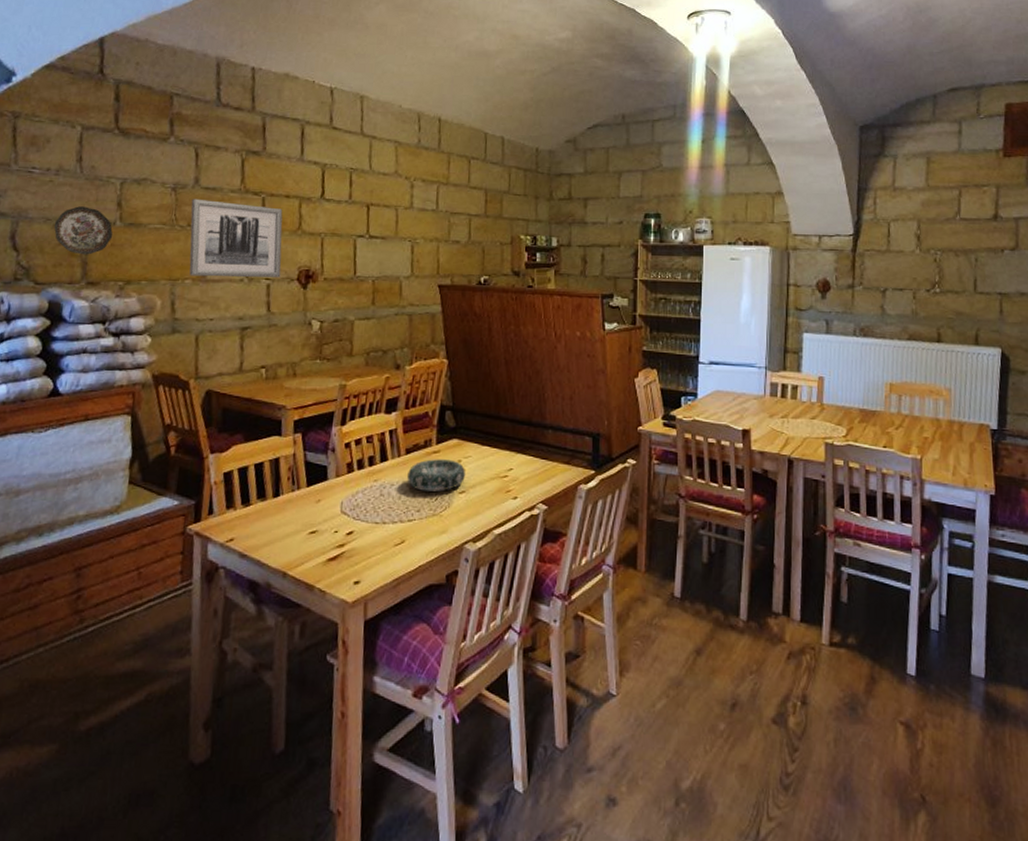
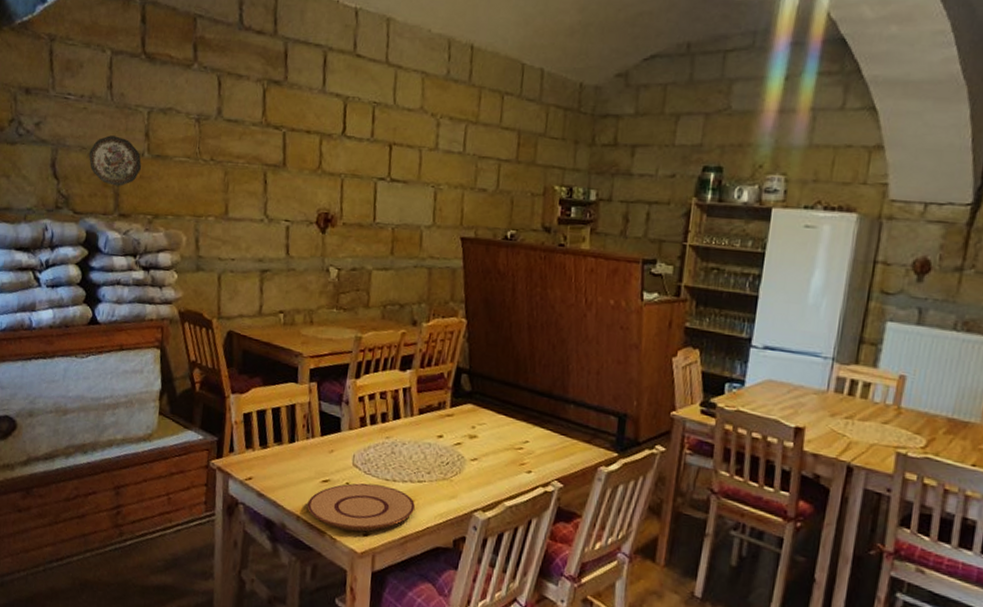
wall art: present [189,198,283,278] -> none [212,131,304,220]
plate: none [293,529,406,581] -> present [307,483,415,532]
decorative bowl: present [407,459,465,492] -> none [419,422,479,457]

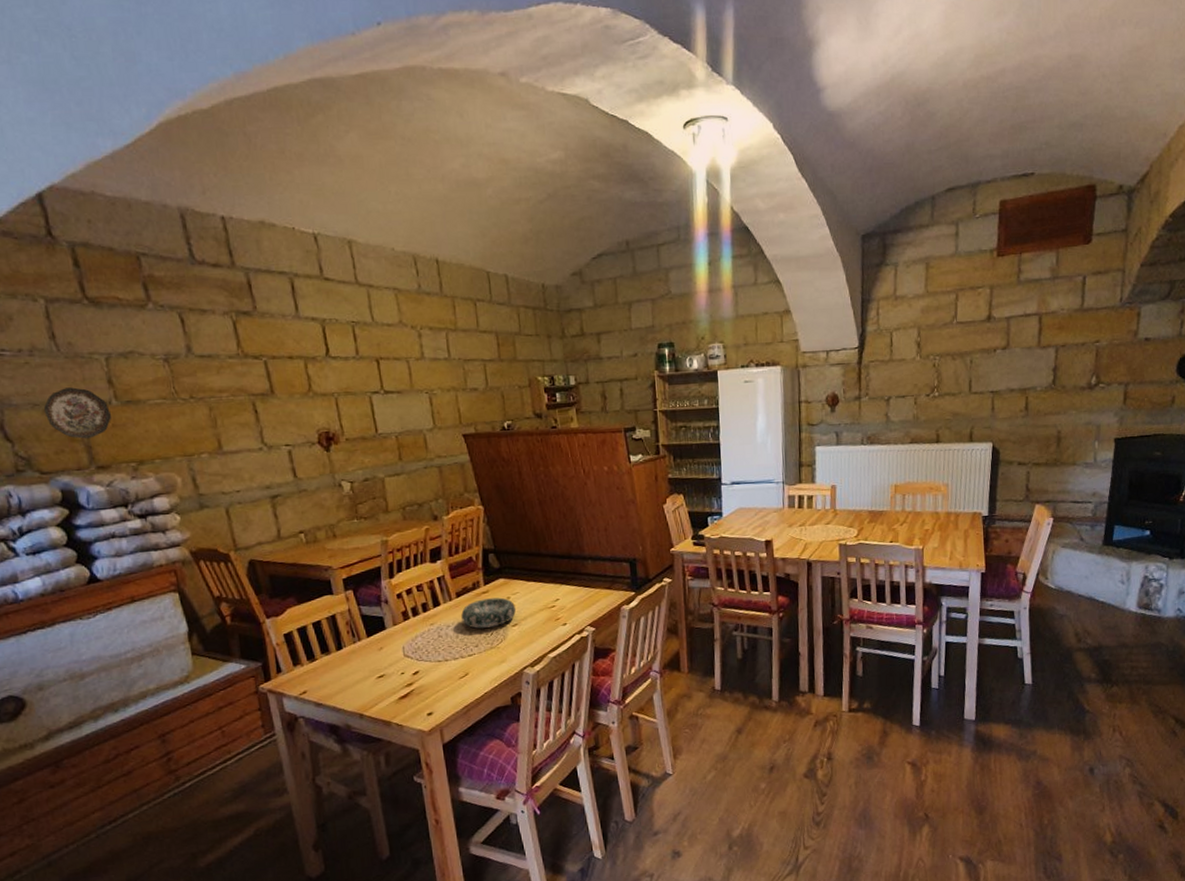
plate: present [307,483,415,532] -> none [367,666,470,716]
decorative bowl: none [419,422,479,457] -> present [461,597,516,629]

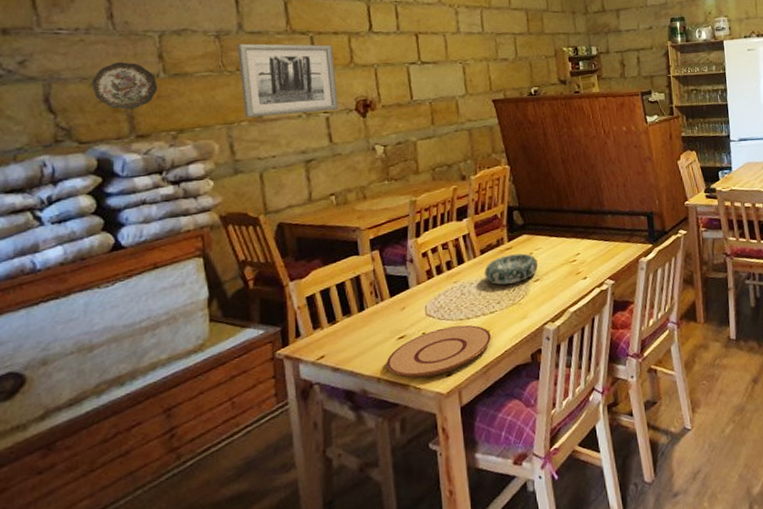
wall art: none [188,368,301,450] -> present [237,43,339,118]
plate: none [367,666,470,716] -> present [386,325,491,379]

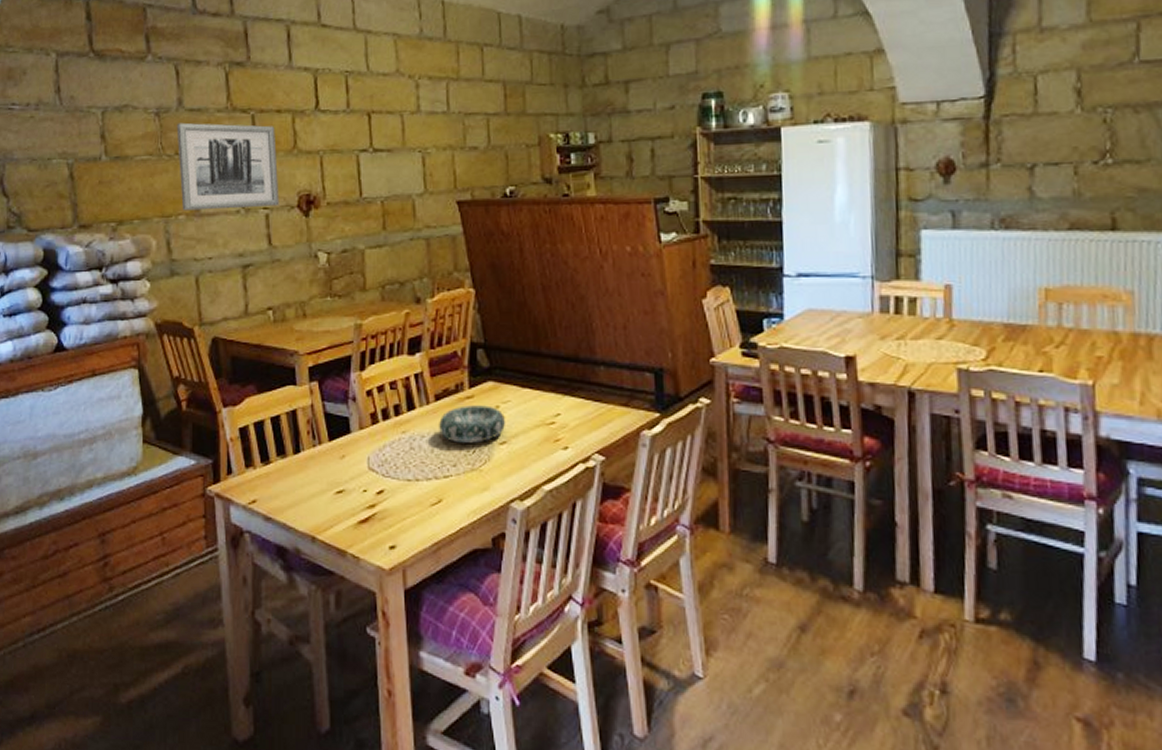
decorative plate: present [91,62,158,110] -> none [40,142,100,196]
plate: present [386,325,491,379] -> none [322,487,444,546]

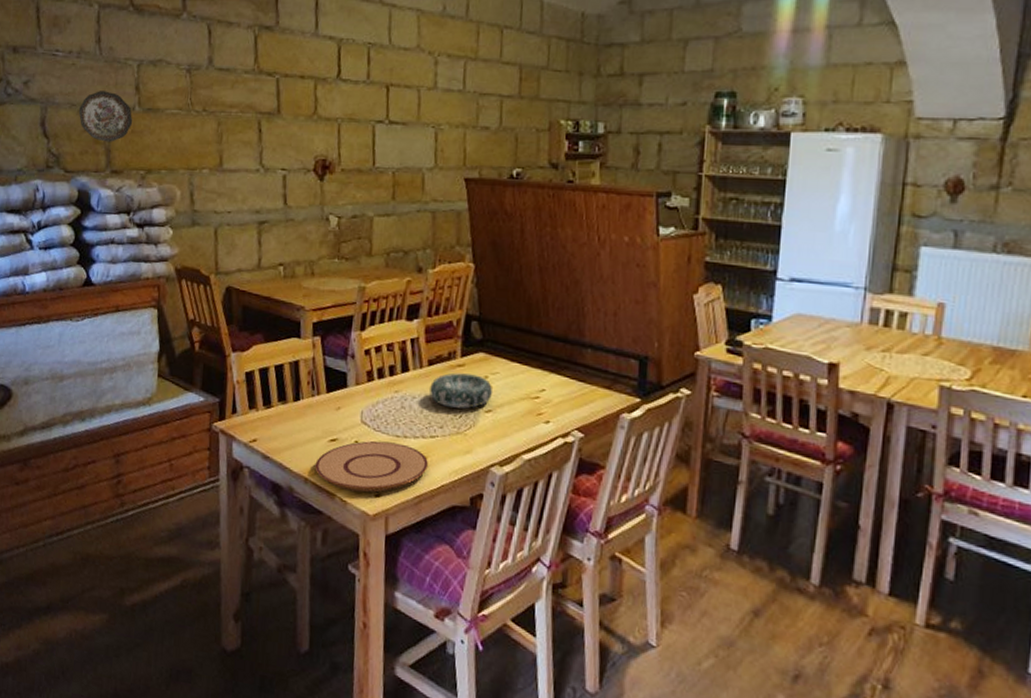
decorative plate: none [40,142,100,196] -> present [78,91,133,142]
wall art: present [176,122,279,211] -> none [205,81,298,168]
plate: none [322,487,444,546] -> present [315,440,428,493]

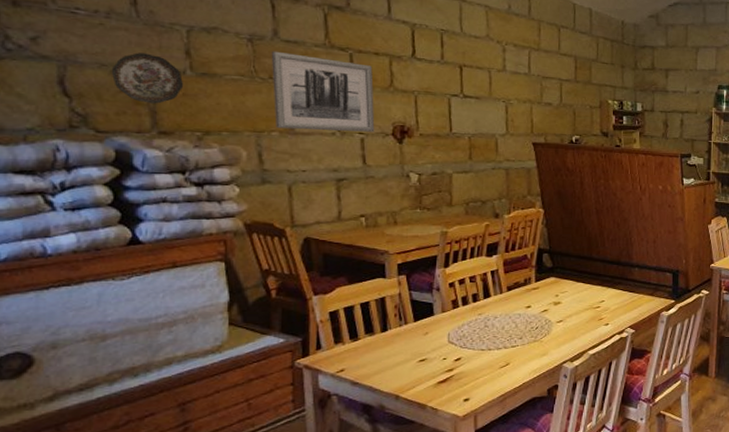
wall art: none [205,81,298,168] -> present [271,51,375,132]
plate: present [315,440,428,493] -> none [405,355,510,400]
decorative bowl: present [430,373,492,409] -> none [510,295,562,322]

